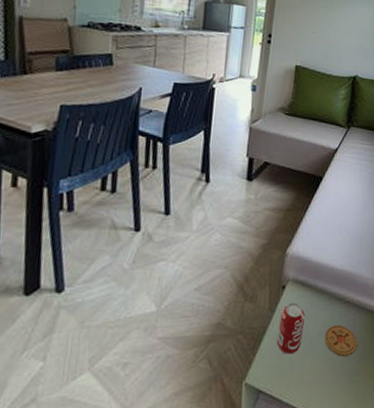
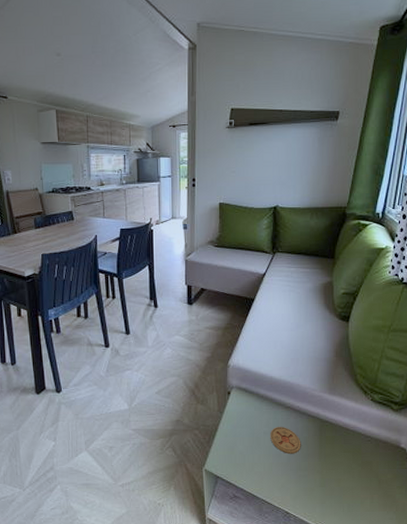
beverage can: present [276,302,306,355] -> none [228,406,251,449]

